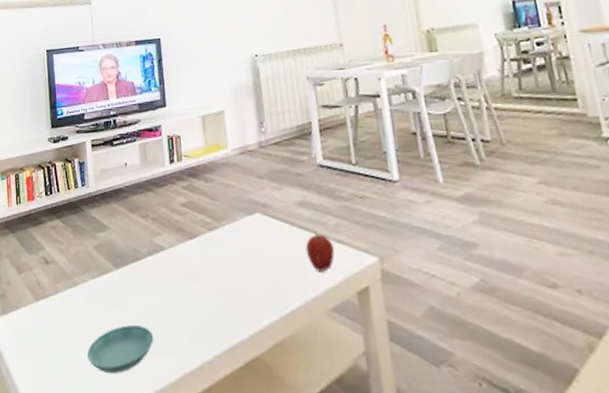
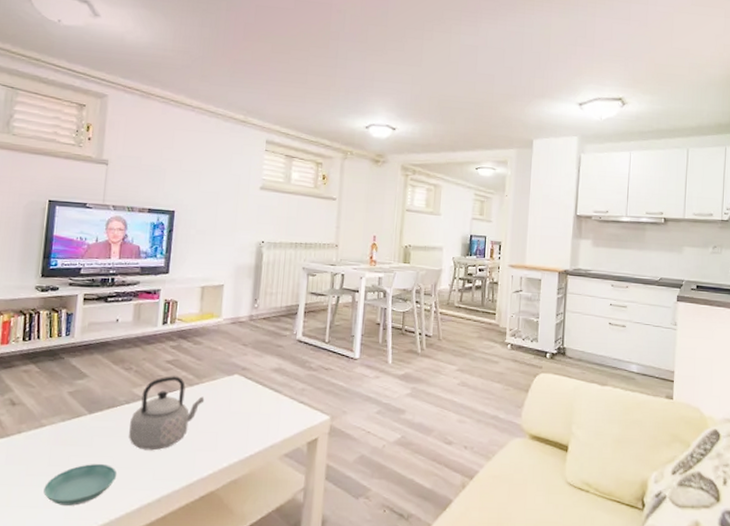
teapot: none [156,220,229,309] -> present [129,376,205,451]
fruit: present [305,231,335,272] -> none [272,393,296,425]

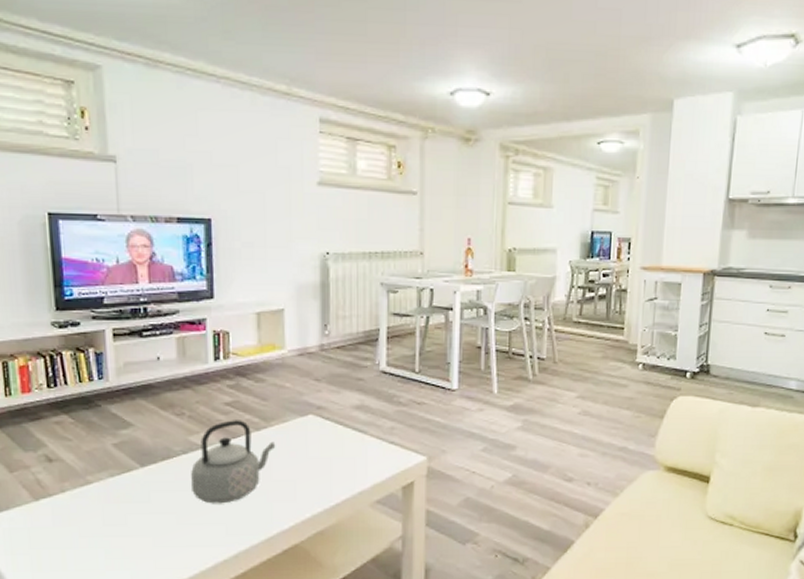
saucer: present [44,464,118,506] -> none [102,521,185,566]

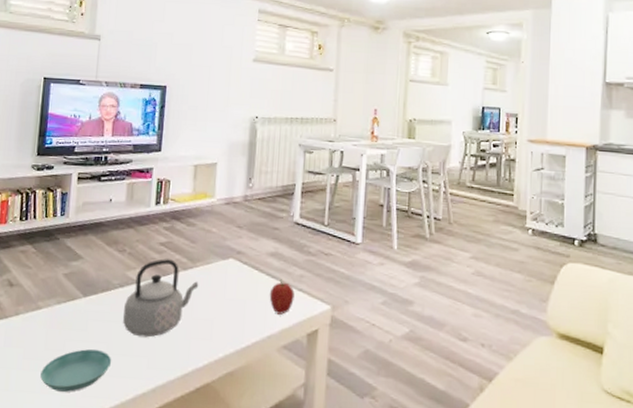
saucer: none [102,521,185,566] -> present [40,349,112,392]
fruit: none [357,433,386,469] -> present [269,279,295,315]

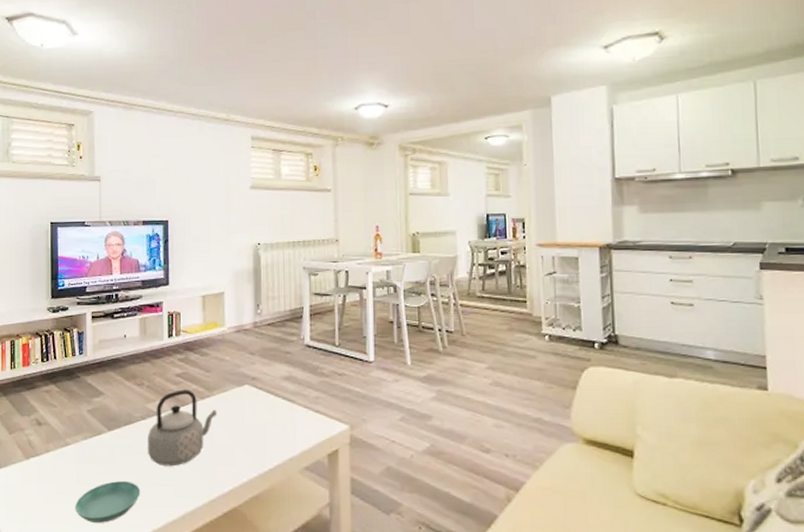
fruit: present [269,279,295,315] -> none [287,402,312,437]

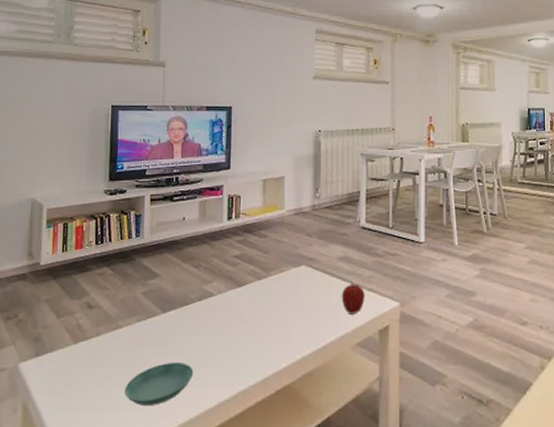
teapot: present [148,389,217,467] -> none [203,270,274,347]
fruit: none [287,402,312,437] -> present [341,281,365,314]

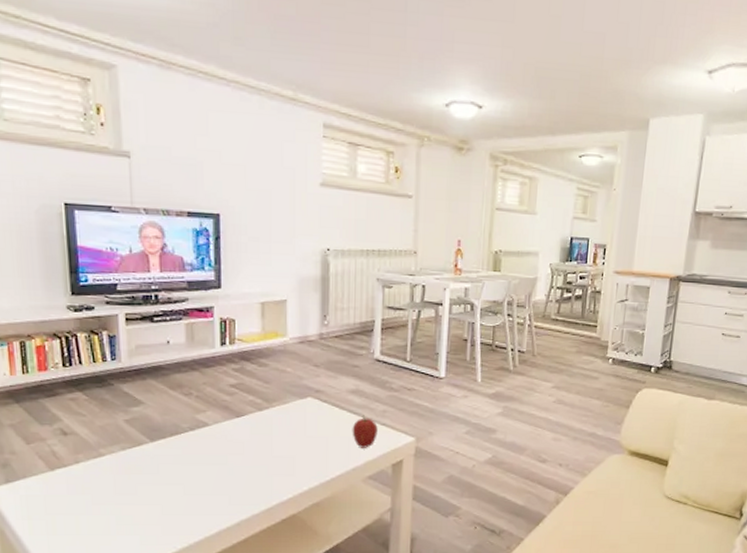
saucer: present [125,363,194,405] -> none [114,492,191,532]

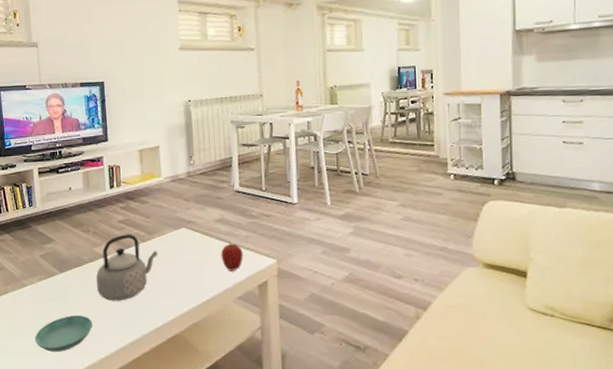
saucer: none [114,492,191,532] -> present [35,315,93,352]
teapot: none [198,400,277,477] -> present [96,234,158,301]

